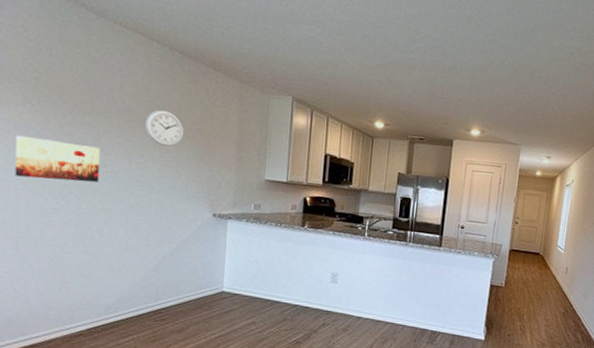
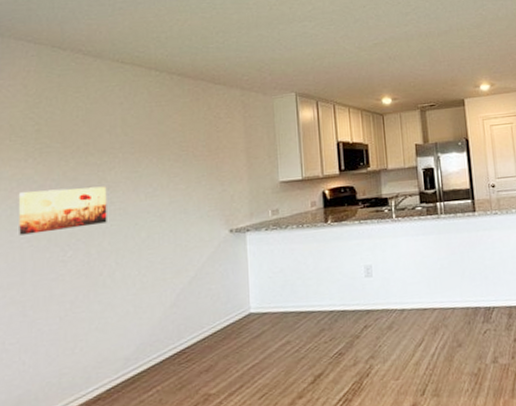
wall clock: present [145,110,183,146] -> none [151,134,190,170]

